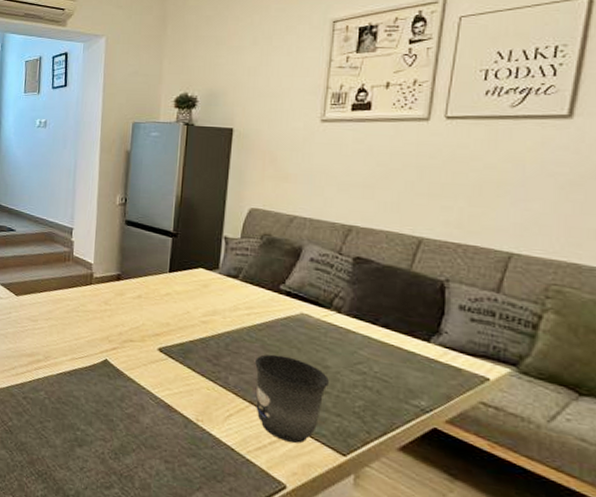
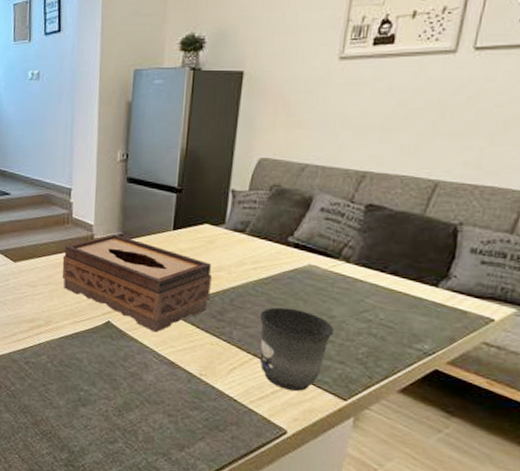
tissue box: none [62,273,207,374] -> present [62,233,212,333]

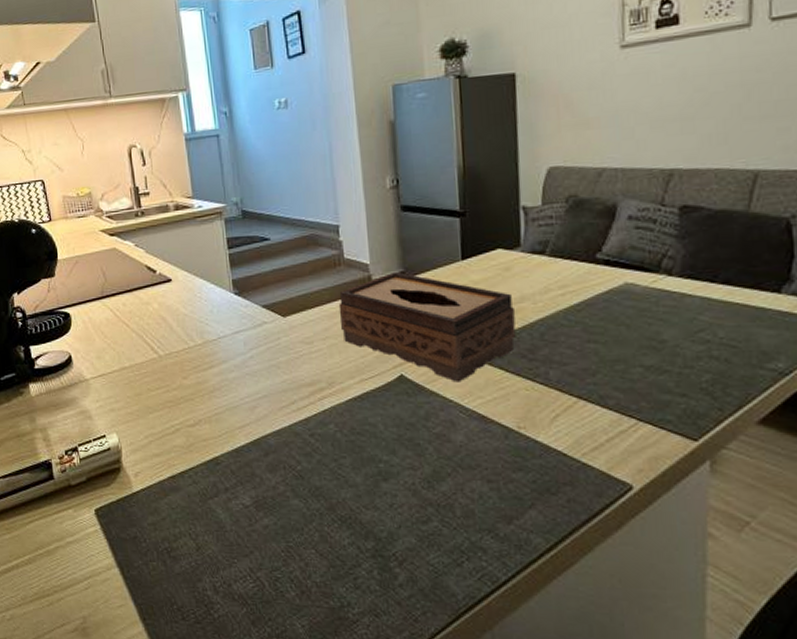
mug: present [259,307,334,391] -> none [578,336,668,435]

